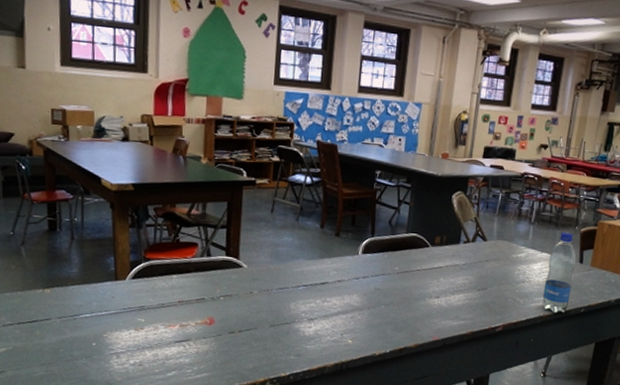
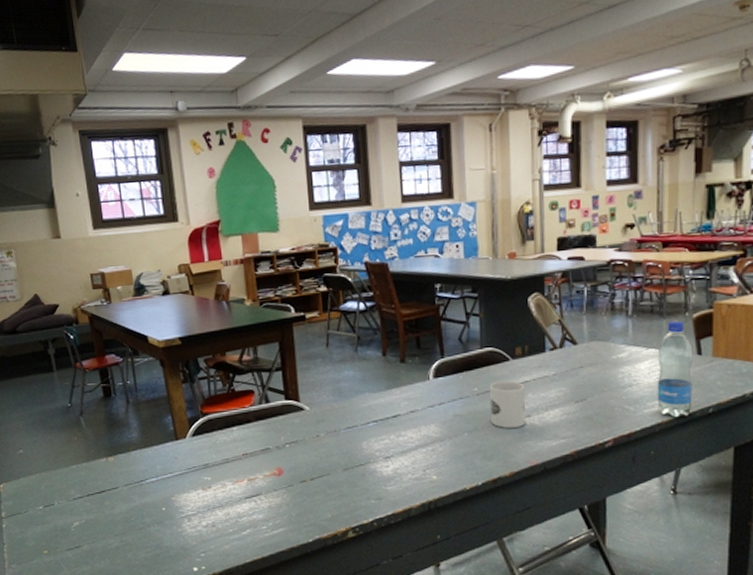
mug: none [405,263,439,307] -> present [489,380,526,429]

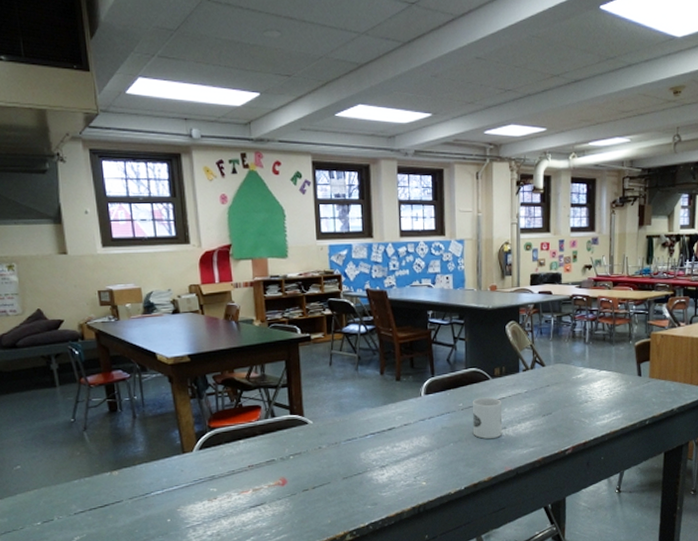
bottle: present [657,320,693,418] -> none [607,347,635,429]

